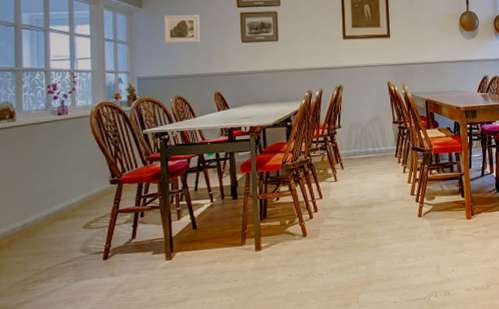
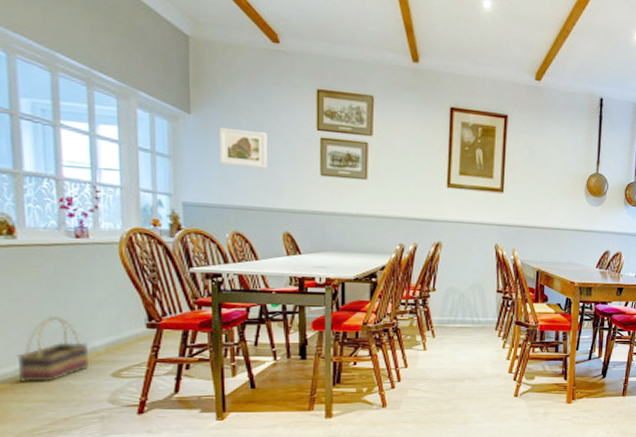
basket: none [12,181,67,240] -> present [16,317,89,383]

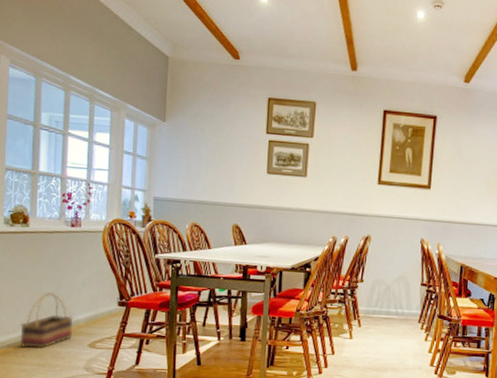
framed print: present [219,128,267,168] -> none [186,133,225,167]

